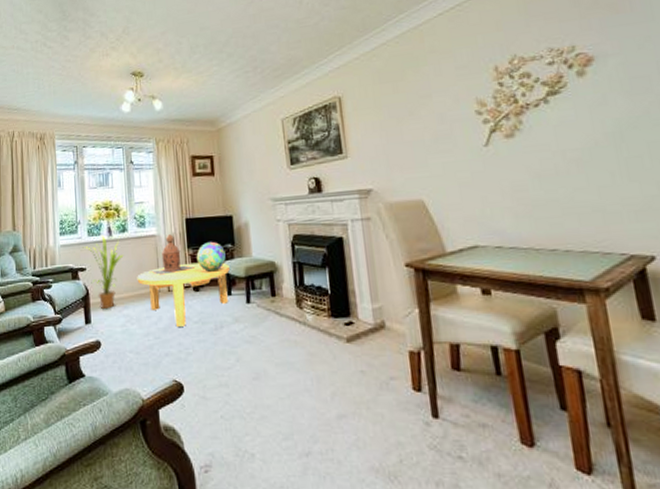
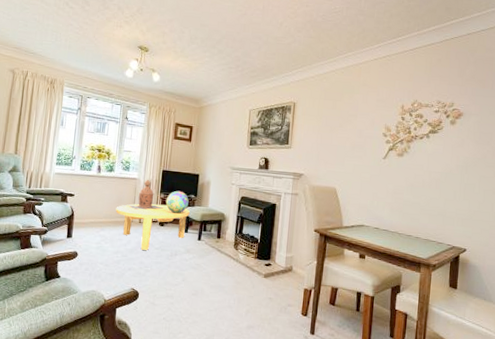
house plant: present [83,234,124,308] -> none [74,170,108,228]

